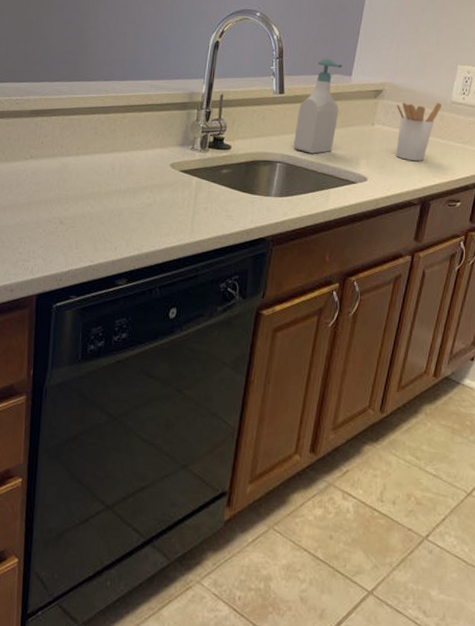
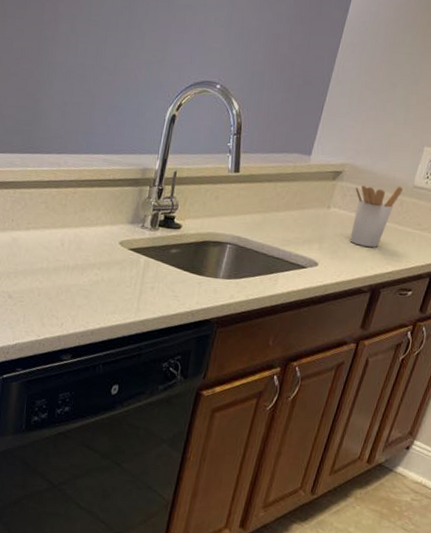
soap bottle: present [293,58,343,154] -> none [244,135,303,236]

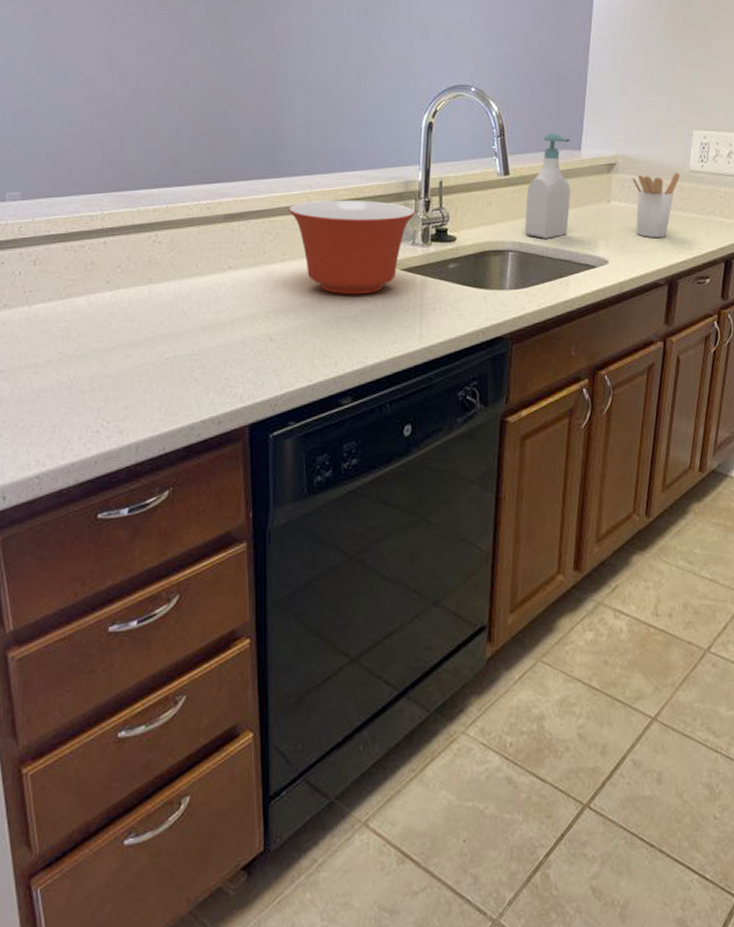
mixing bowl: none [37,178,149,268] -> present [288,200,416,295]
soap bottle: none [244,135,303,236] -> present [524,133,571,239]

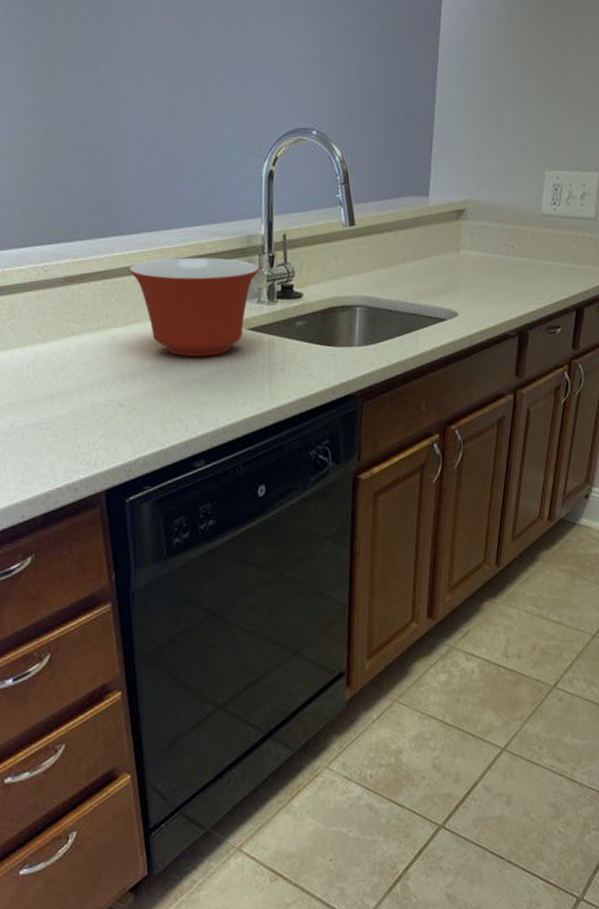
soap bottle: present [524,133,571,239] -> none [372,178,419,292]
utensil holder: present [632,172,680,237] -> none [482,216,531,287]

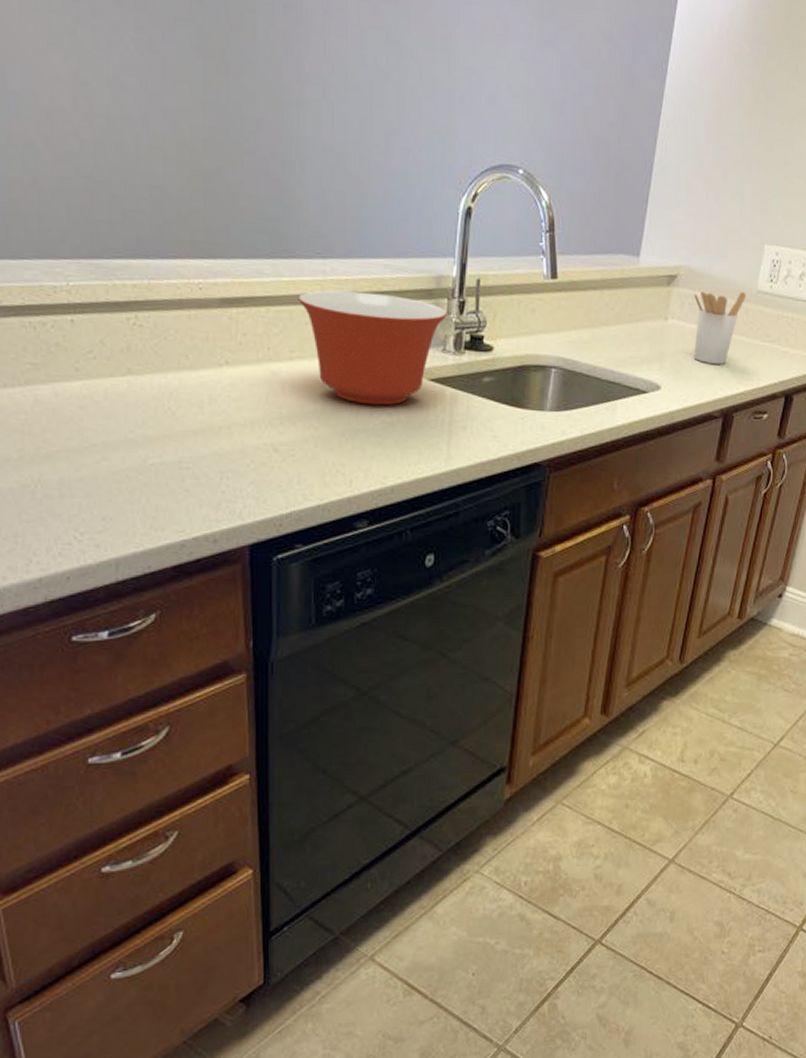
utensil holder: none [482,216,531,287] -> present [693,290,746,364]

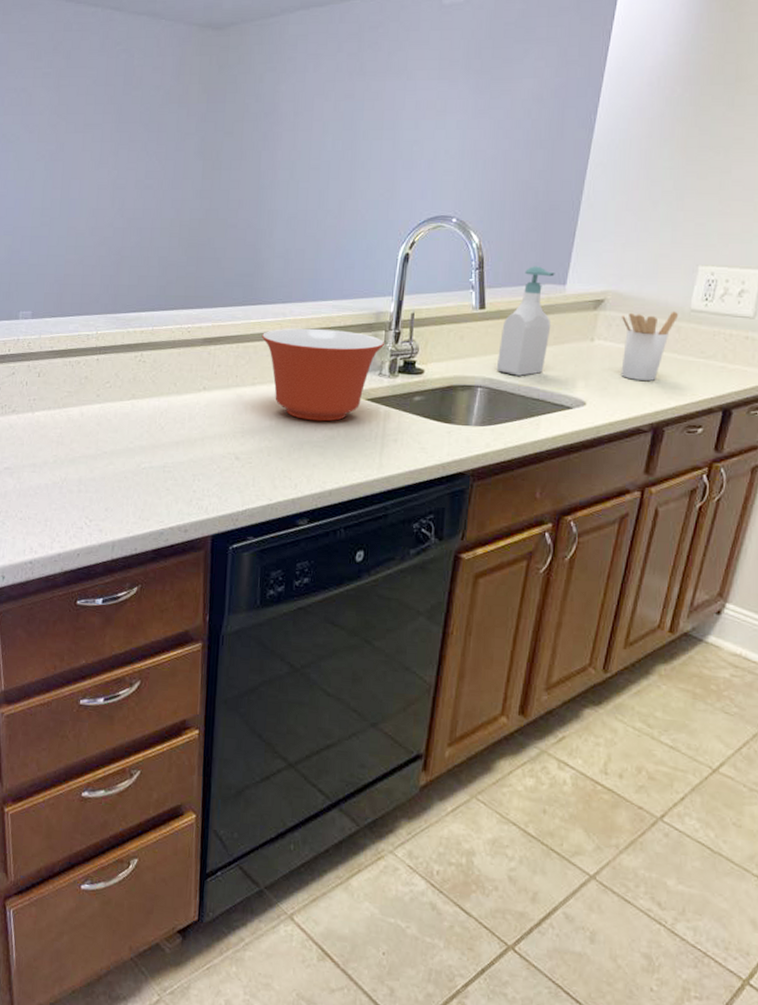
soap bottle: none [570,232,629,356] -> present [496,266,555,376]

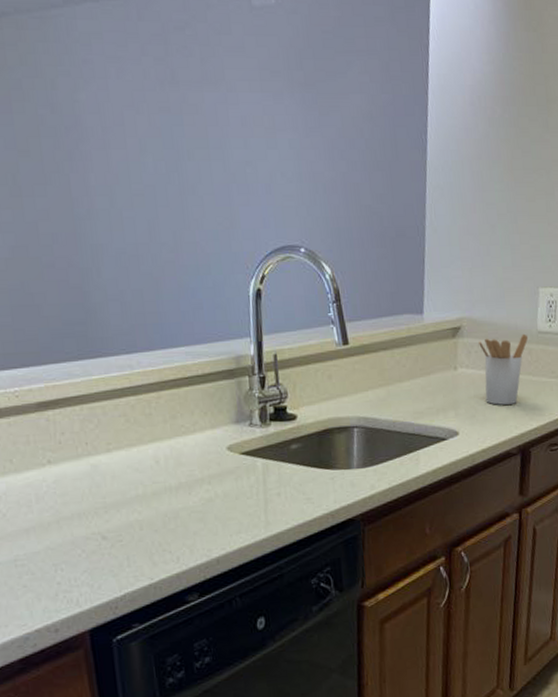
mixing bowl: present [261,328,385,422] -> none [108,379,251,485]
soap bottle: present [496,266,555,376] -> none [368,296,416,412]

